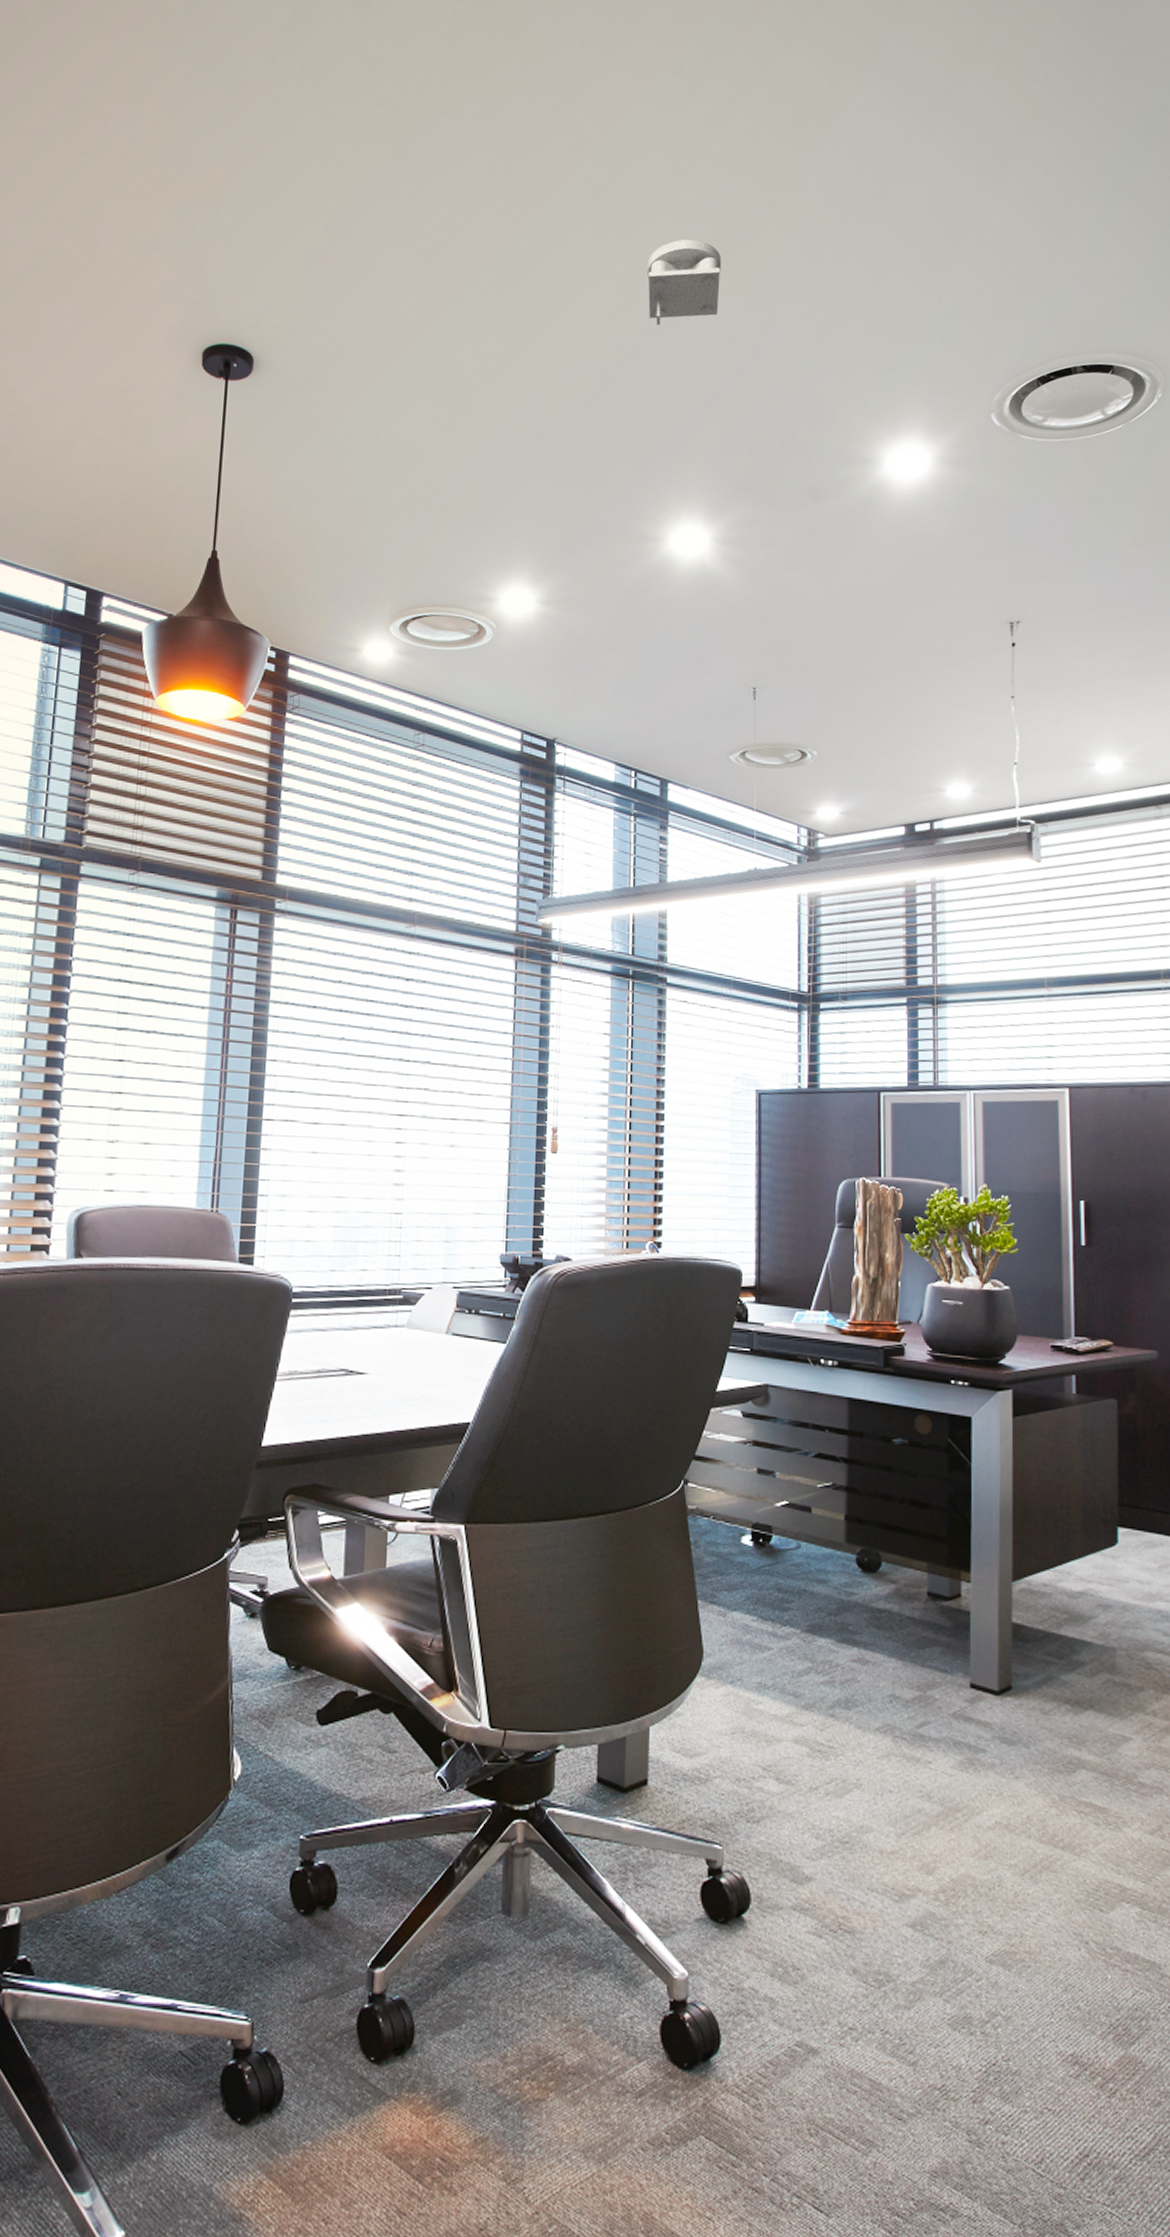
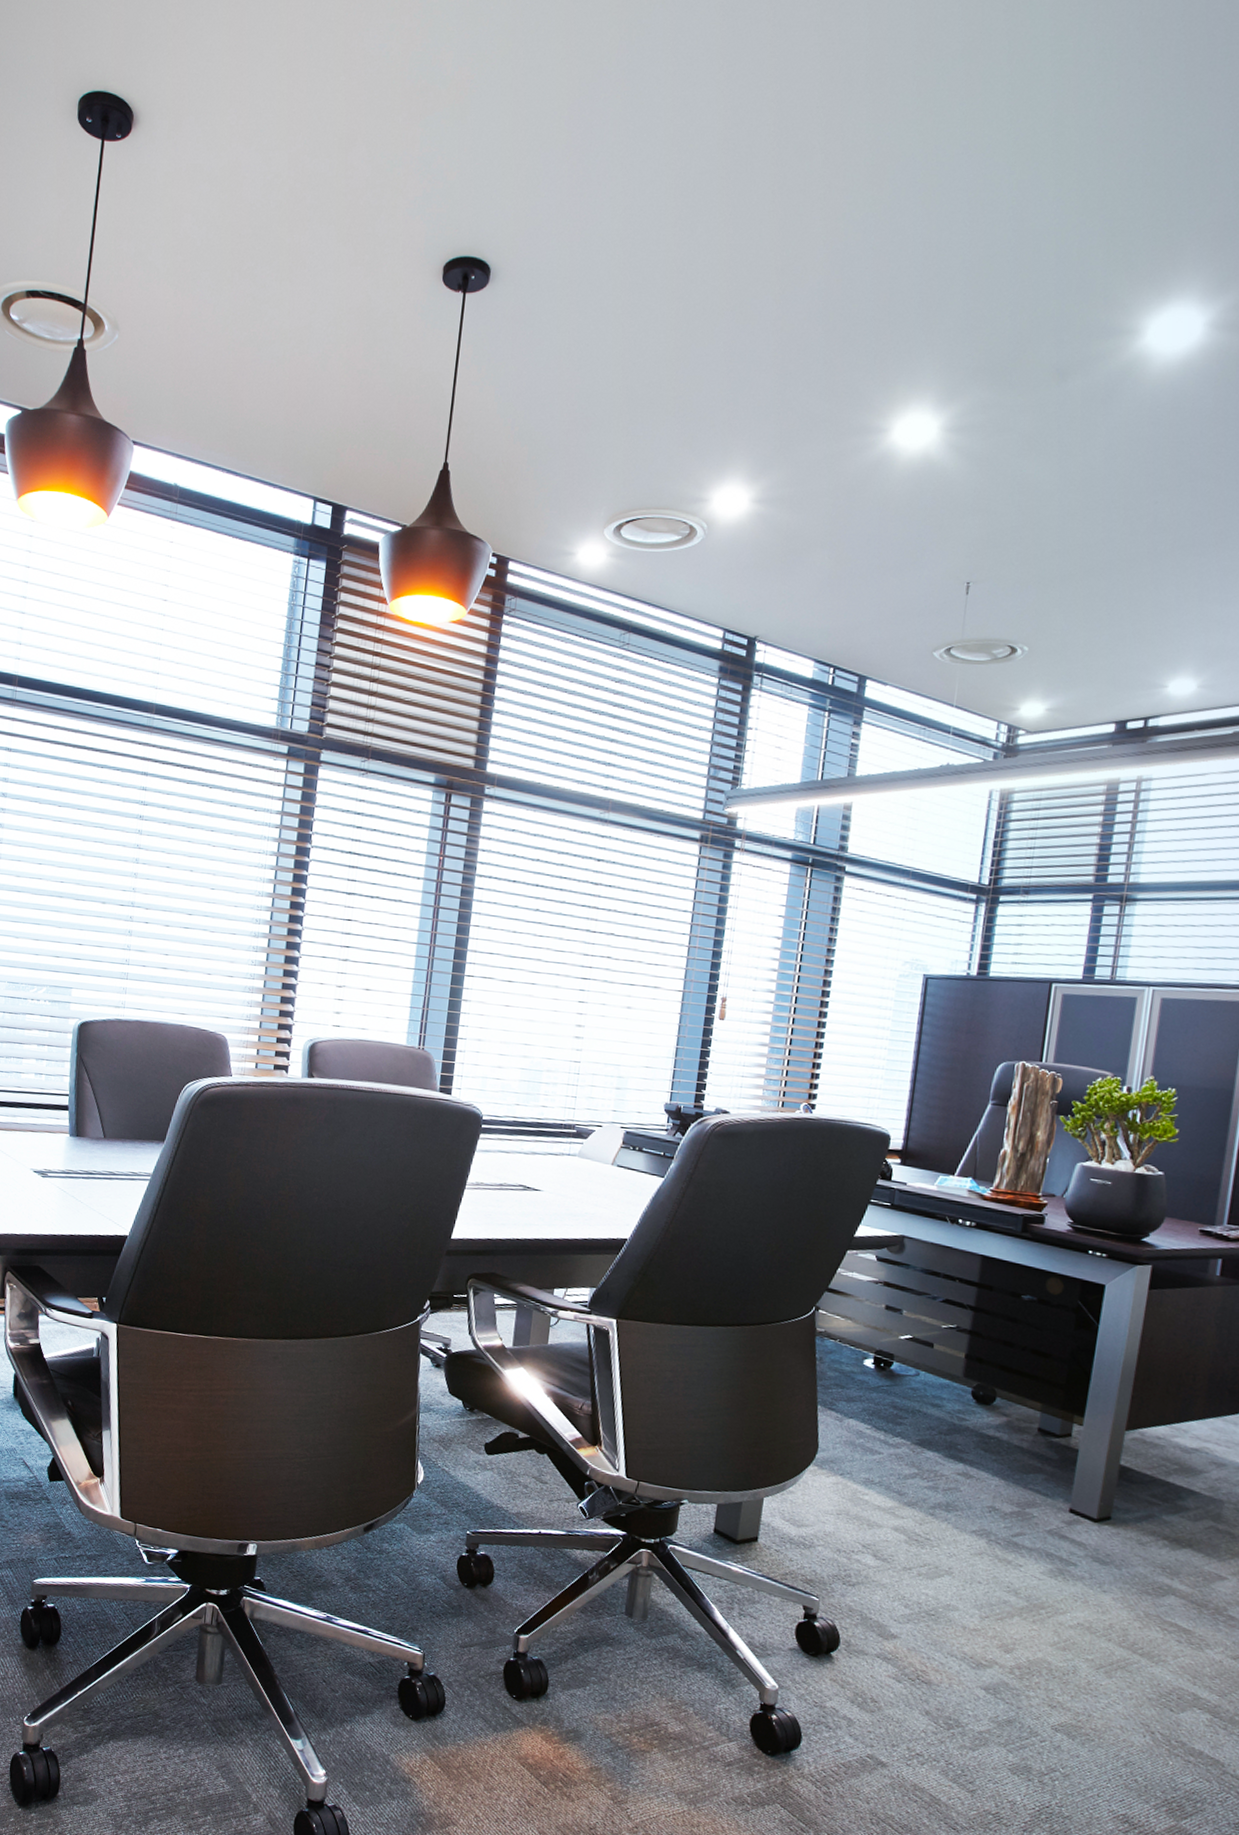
smoke detector: present [647,239,722,326] -> none [897,94,987,197]

